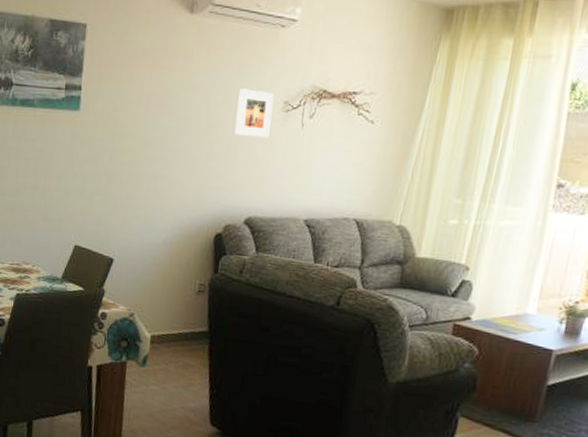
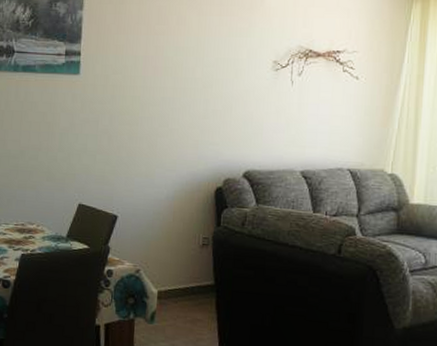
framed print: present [234,88,274,138] -> none [228,50,264,96]

